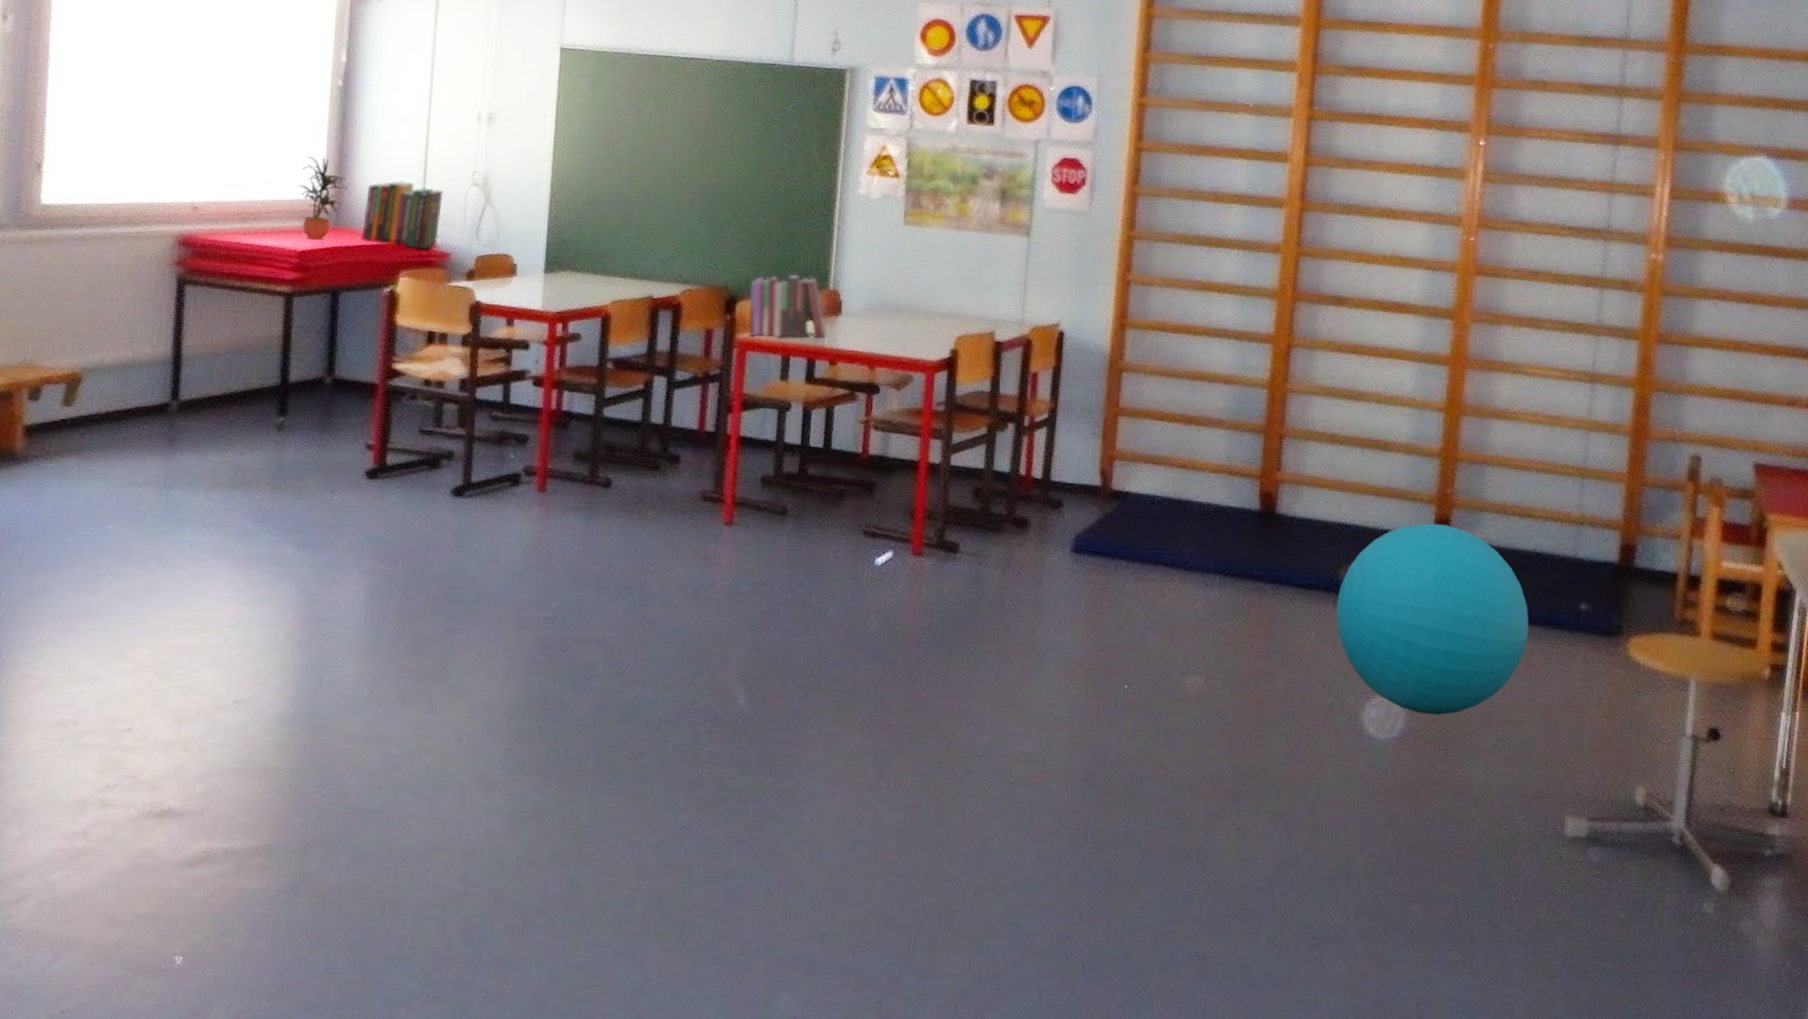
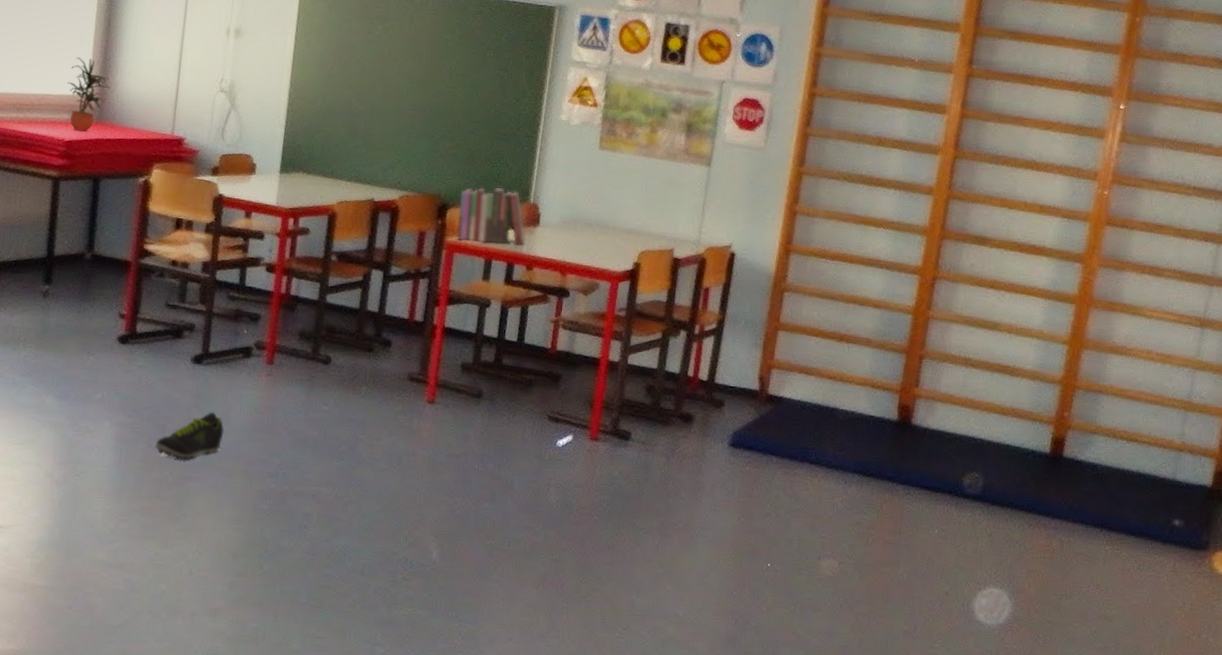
books: present [361,181,443,250] -> none [121,83,194,146]
athletic shoe: none [413,551,492,609] -> present [155,412,224,460]
exercise ball: present [1336,523,1529,715] -> none [957,441,1128,608]

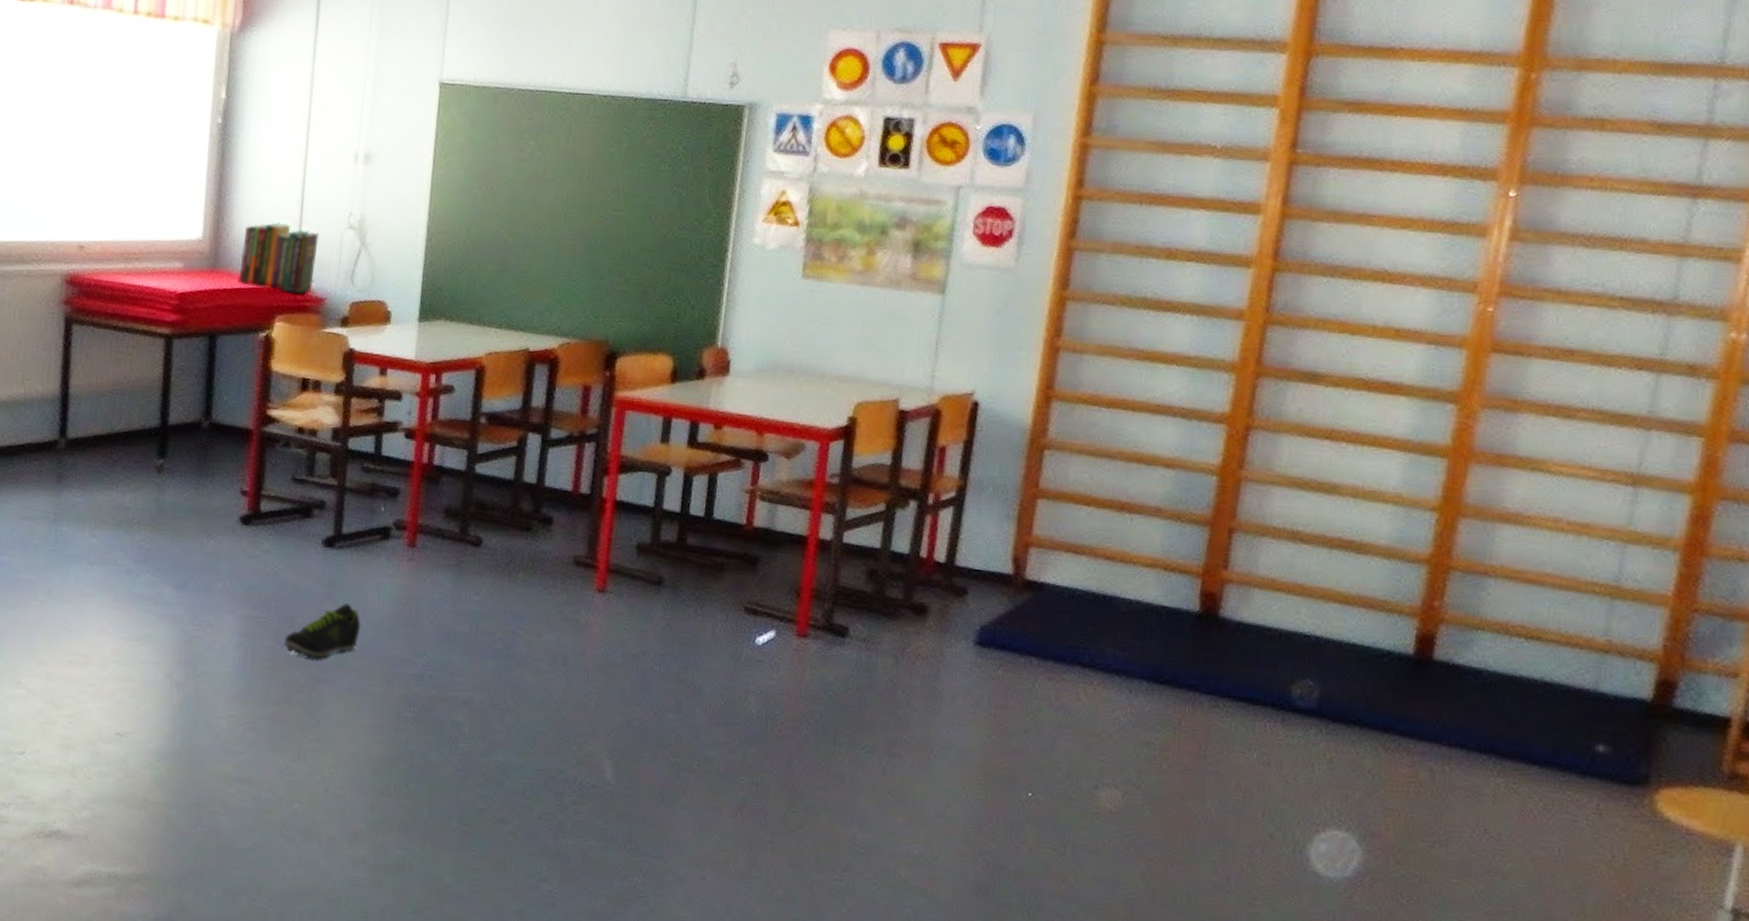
potted plant: present [67,57,111,132] -> none [178,196,226,282]
books: none [121,83,194,146] -> present [238,222,319,294]
books: present [457,187,525,246] -> none [629,329,712,401]

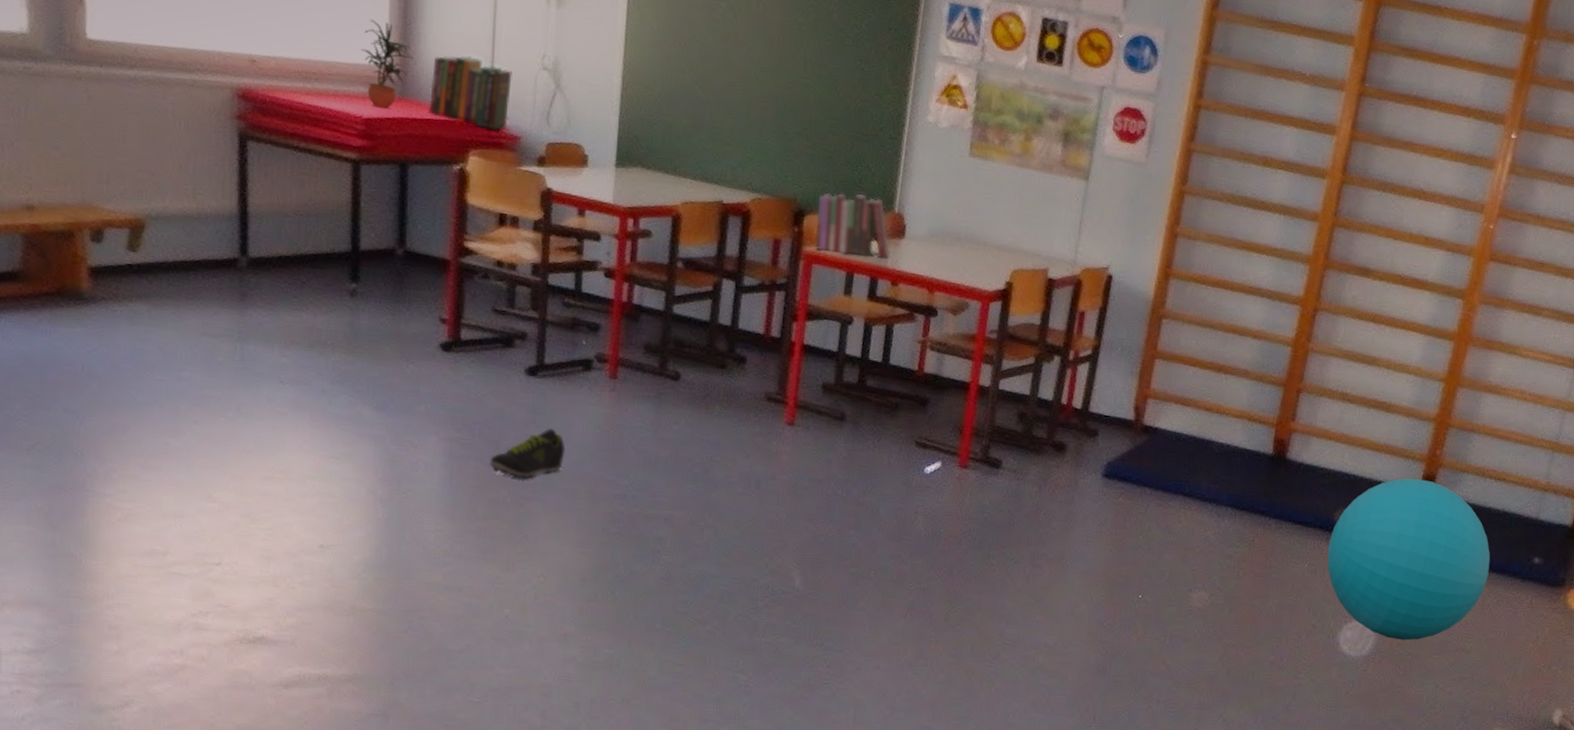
potted plant: none [178,196,226,282] -> present [361,19,414,109]
books: none [629,329,712,401] -> present [815,193,890,259]
exercise ball: none [1284,639,1528,858] -> present [1327,478,1491,640]

